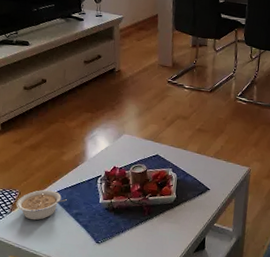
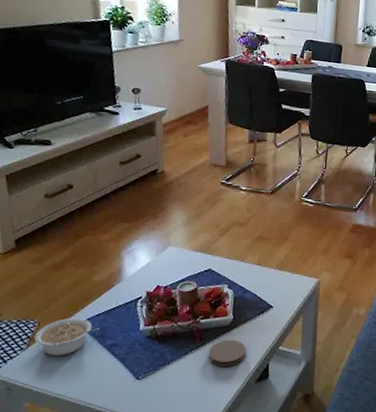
coaster: none [155,215,187,237] -> present [208,339,246,366]

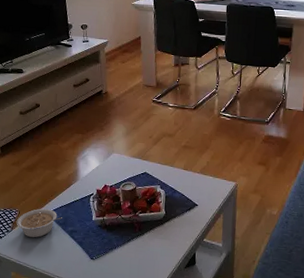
coaster: present [208,339,246,366] -> none [146,231,176,253]

